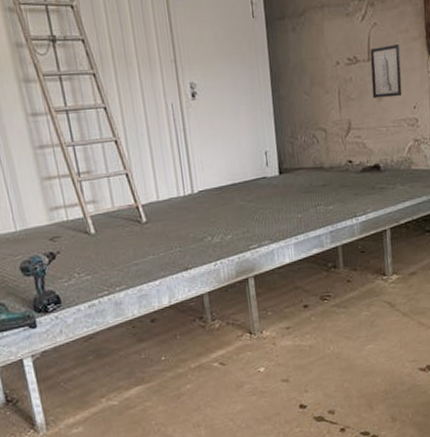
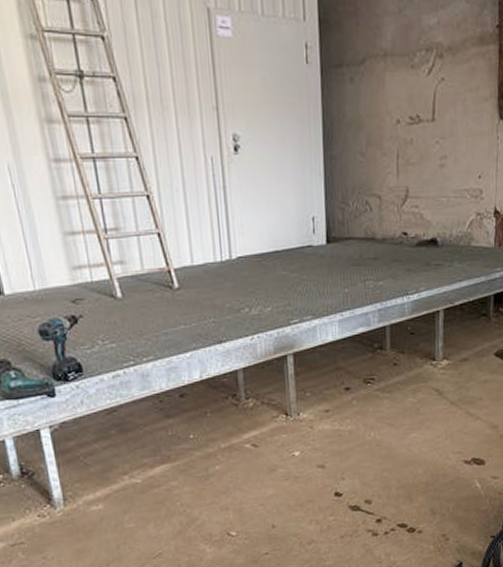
wall art: present [370,43,402,99] -> none [434,103,469,164]

